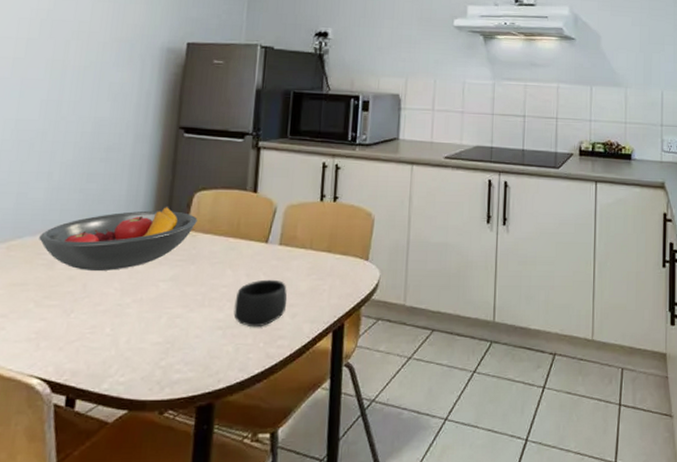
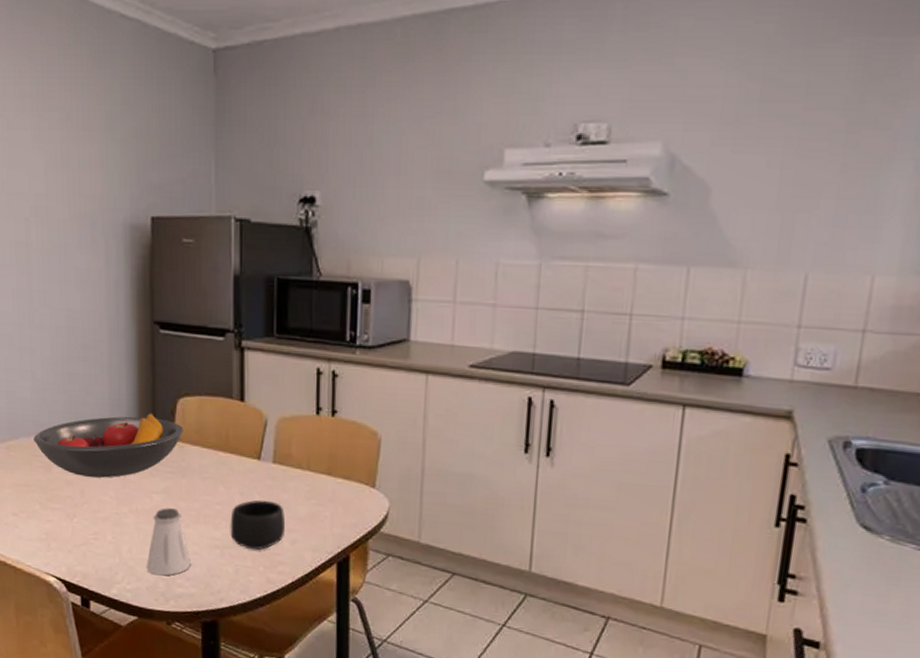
saltshaker: none [143,295,192,364] -> present [146,508,191,576]

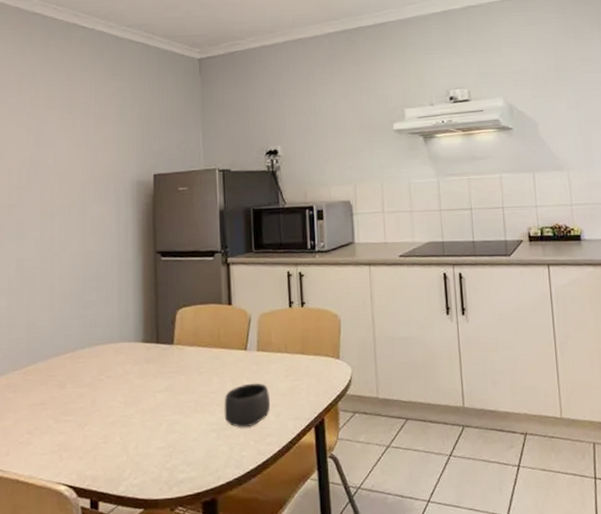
fruit bowl: present [33,412,183,478] -> none [50,324,182,388]
saltshaker: present [146,508,191,576] -> none [151,403,191,466]

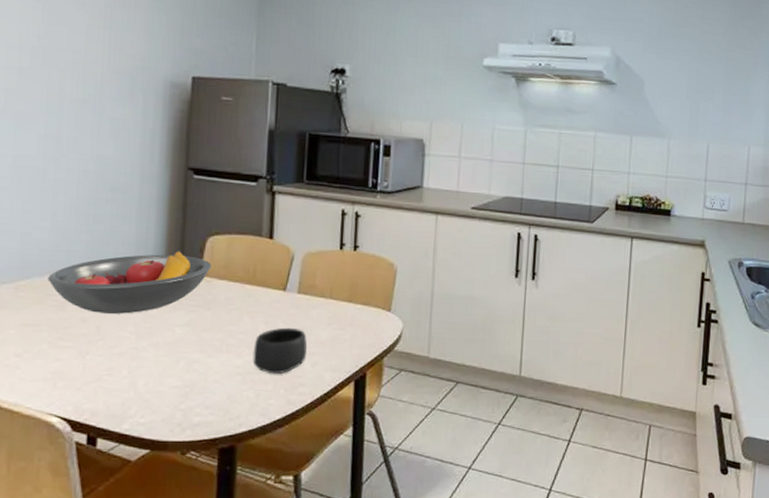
fruit bowl: none [50,324,182,388] -> present [48,250,212,314]

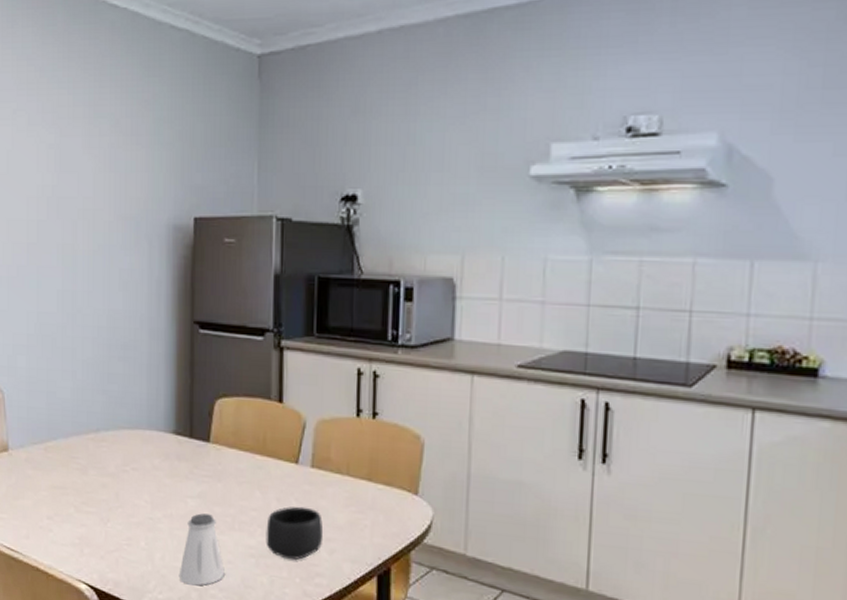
fruit bowl: present [48,250,212,314] -> none [71,413,220,481]
saltshaker: none [162,340,211,406] -> present [178,513,225,586]

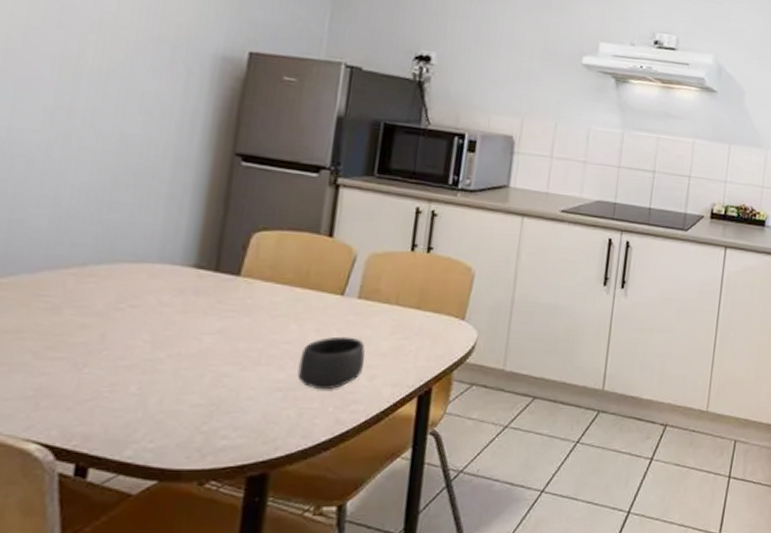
saltshaker: present [178,513,225,586] -> none [179,350,243,428]

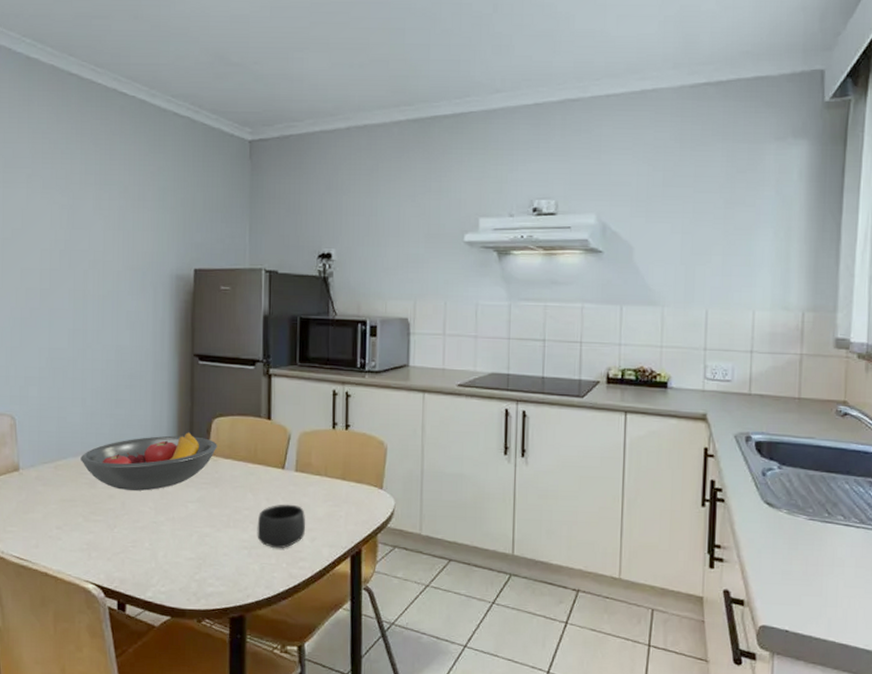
fruit bowl: none [40,246,256,319] -> present [80,431,217,491]

